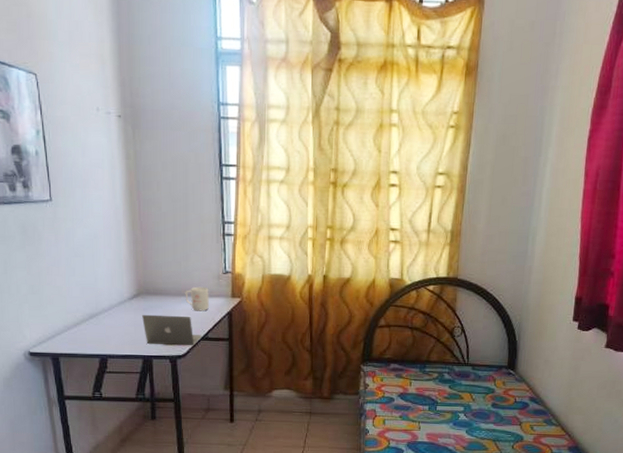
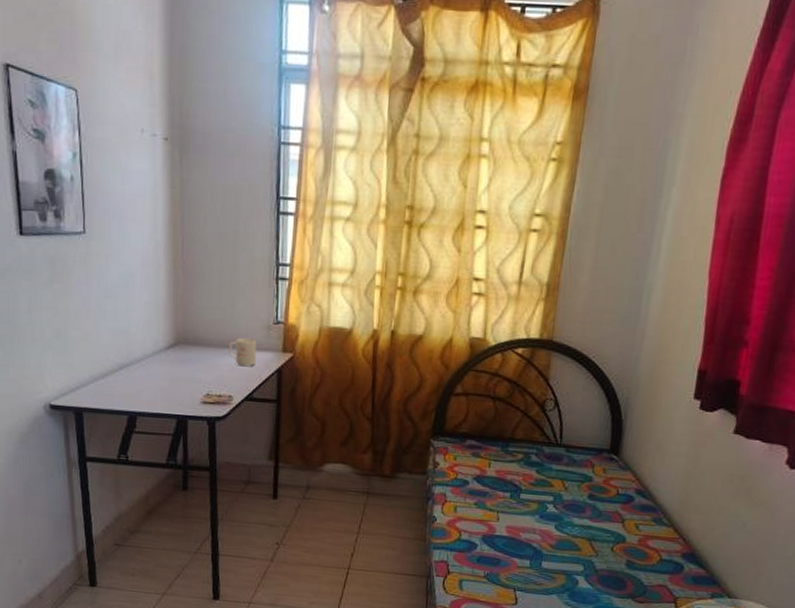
laptop: present [142,314,202,345] -> none [179,367,246,406]

